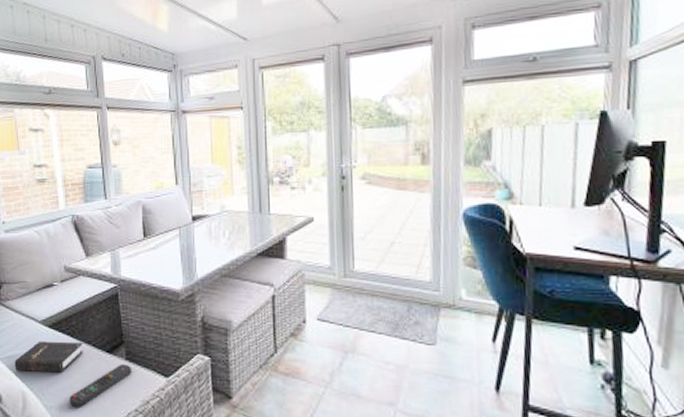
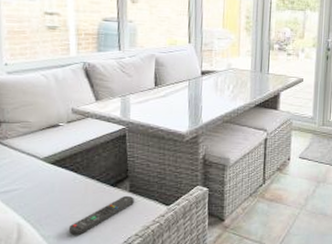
hardback book: present [14,340,83,373] -> none [10,176,87,205]

